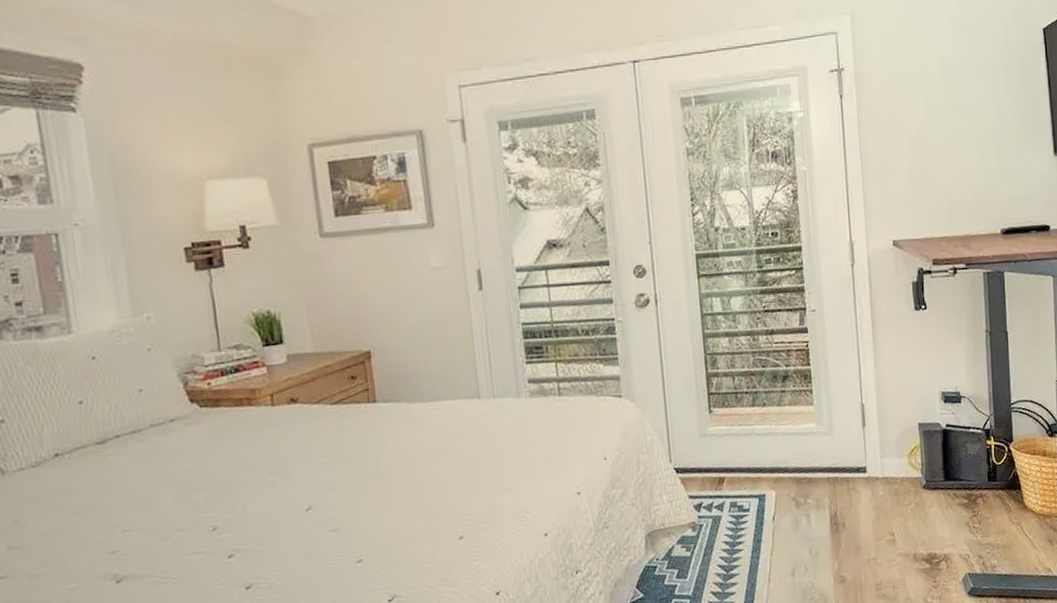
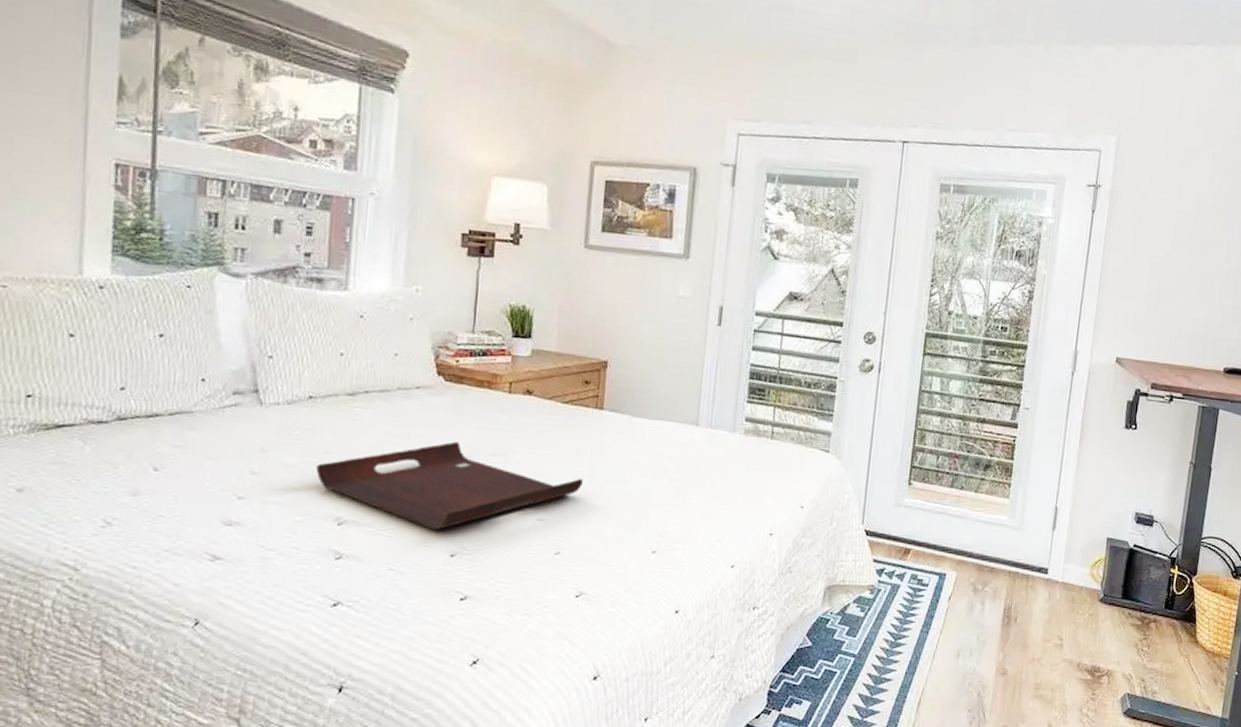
serving tray: none [79,468,371,566] -> present [316,441,583,531]

